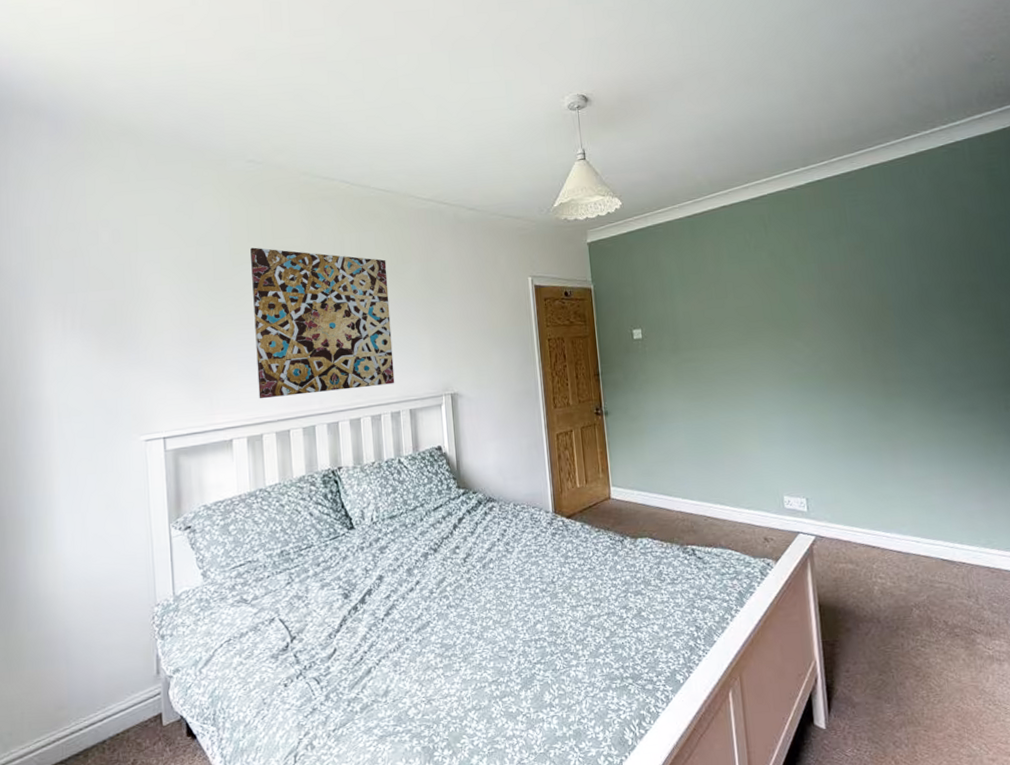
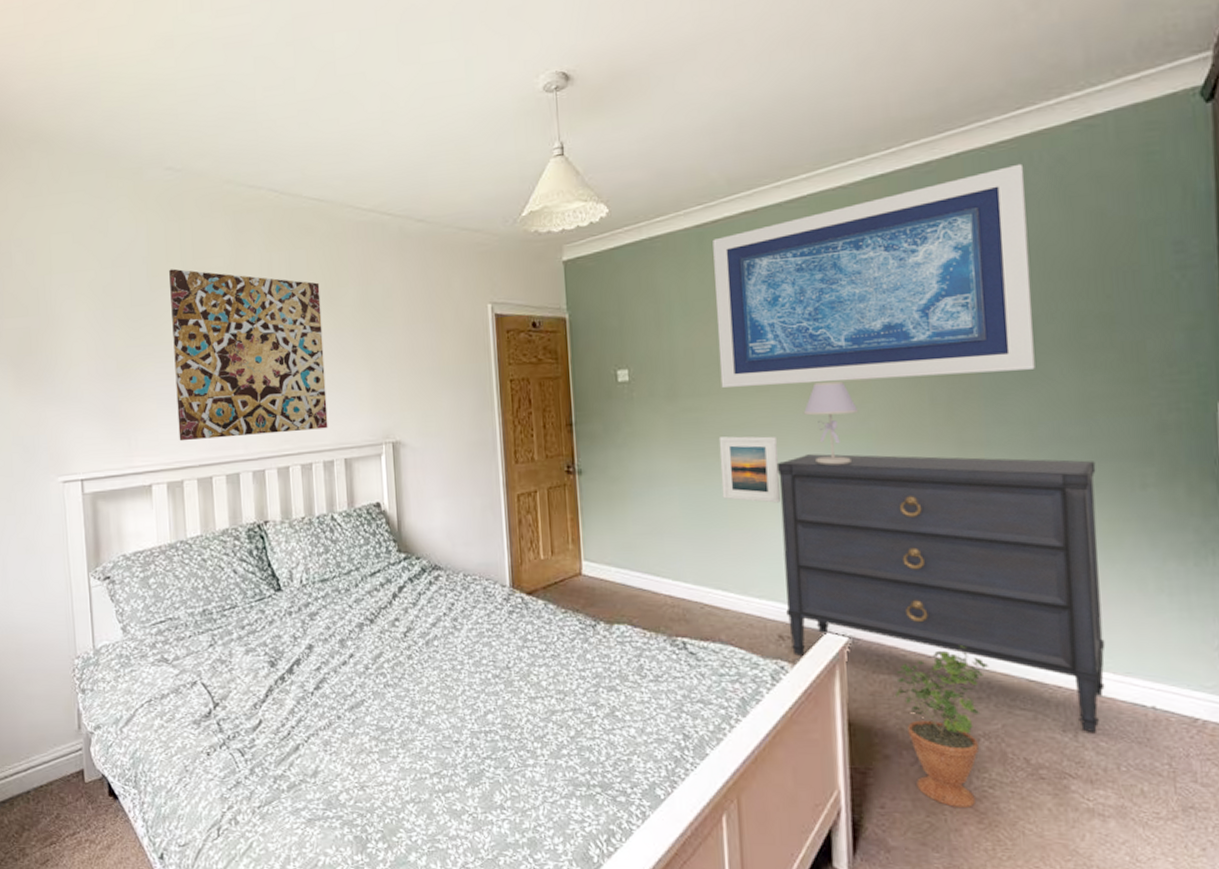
wall art: none [701,175,931,342] -> present [712,163,1035,388]
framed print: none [712,379,760,432] -> present [718,436,780,503]
dresser: none [756,390,994,597] -> present [776,454,1106,734]
table lamp: none [773,335,813,401] -> present [803,381,859,466]
potted plant: none [851,536,915,665] -> present [895,645,989,807]

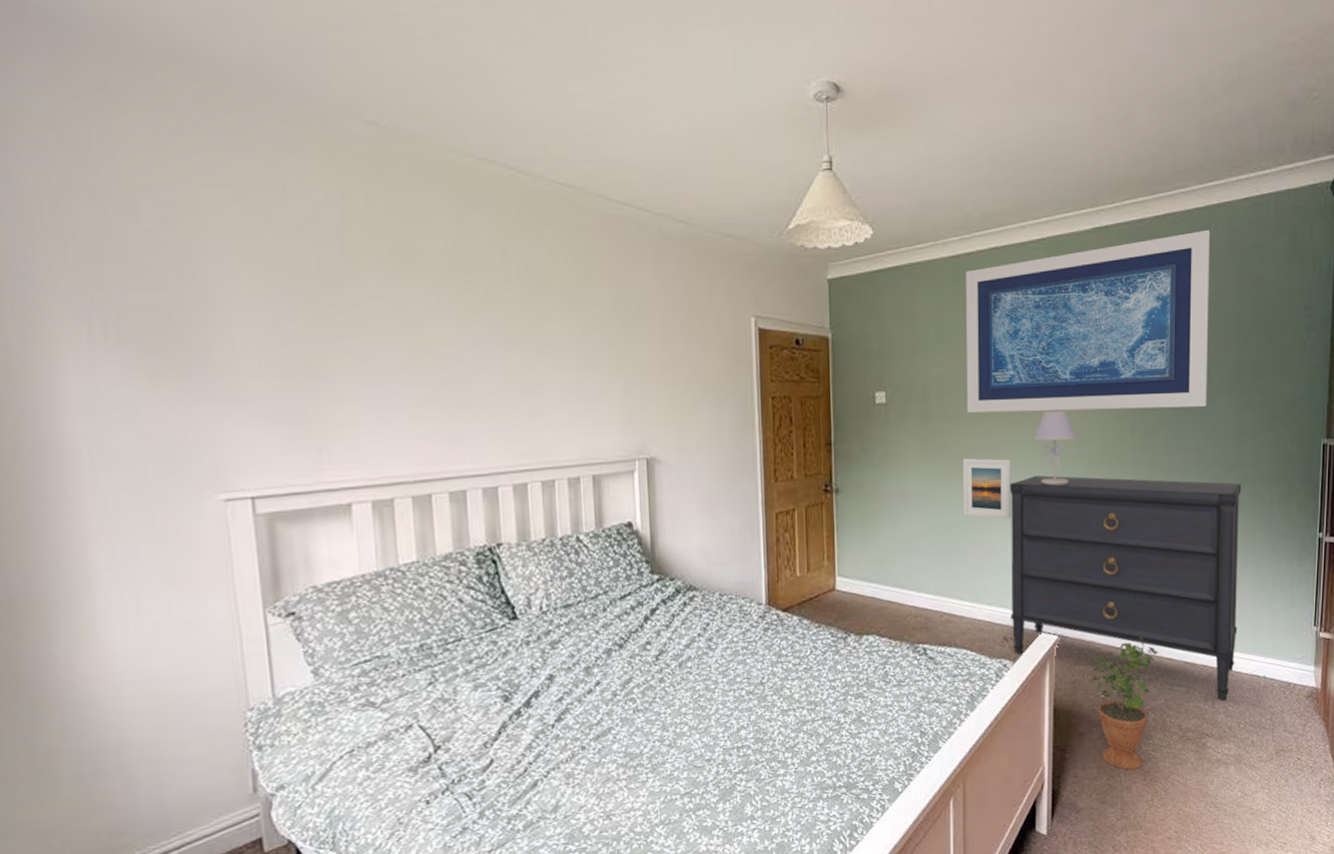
wall art: present [169,269,328,441] -> none [372,247,574,453]

